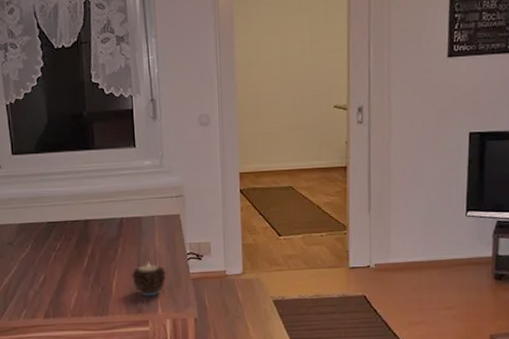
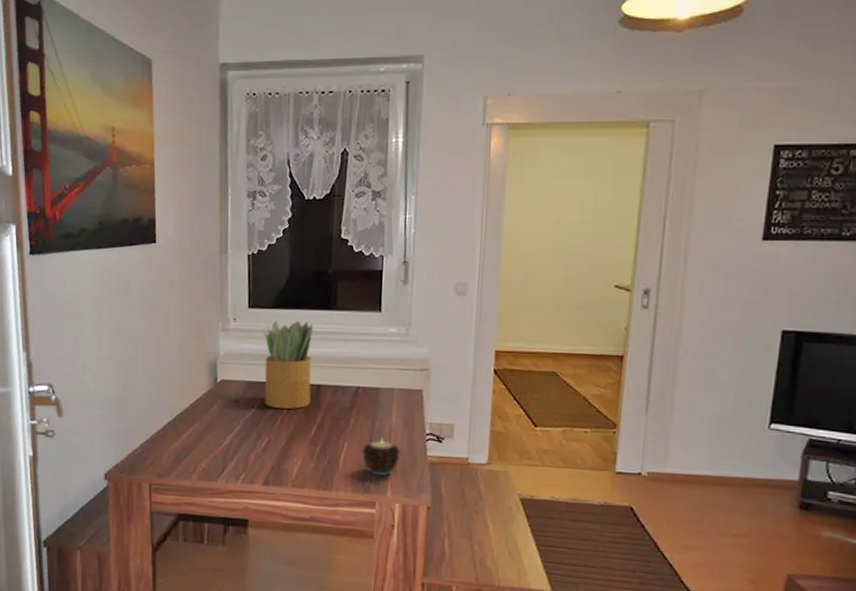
potted plant: none [28,163,80,246] -> present [263,320,313,409]

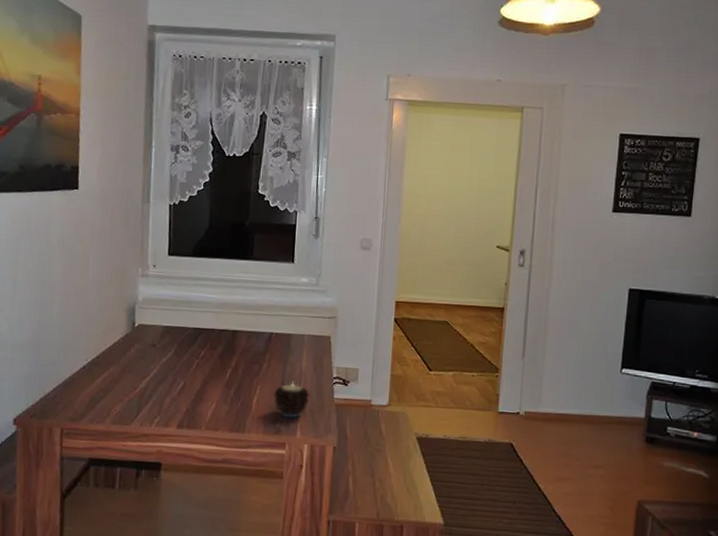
potted plant: present [263,320,313,409] -> none [181,268,230,354]

